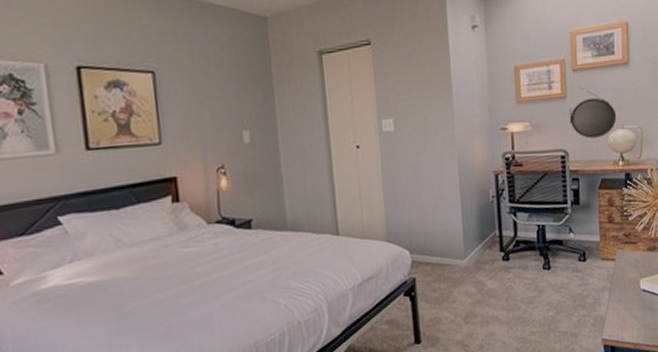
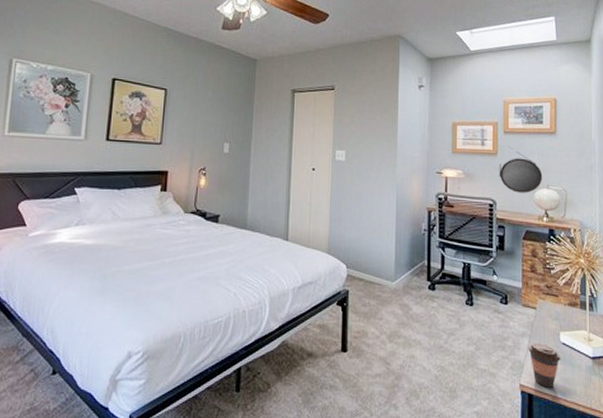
coffee cup: none [609,294,641,337] -> present [528,343,561,388]

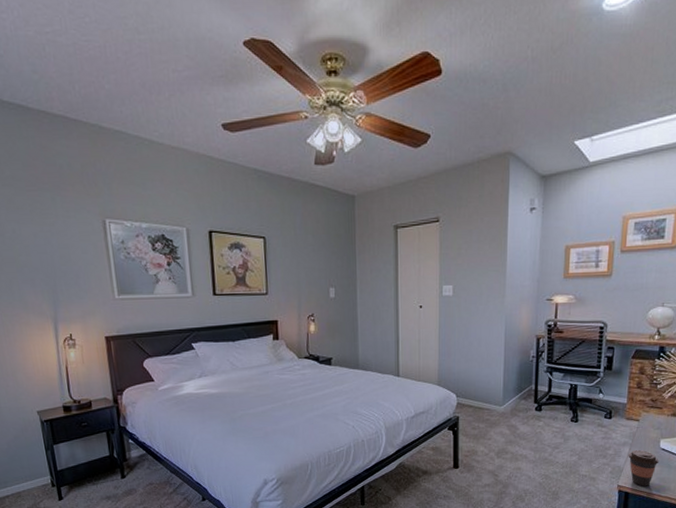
home mirror: present [499,146,543,193] -> none [612,265,659,313]

